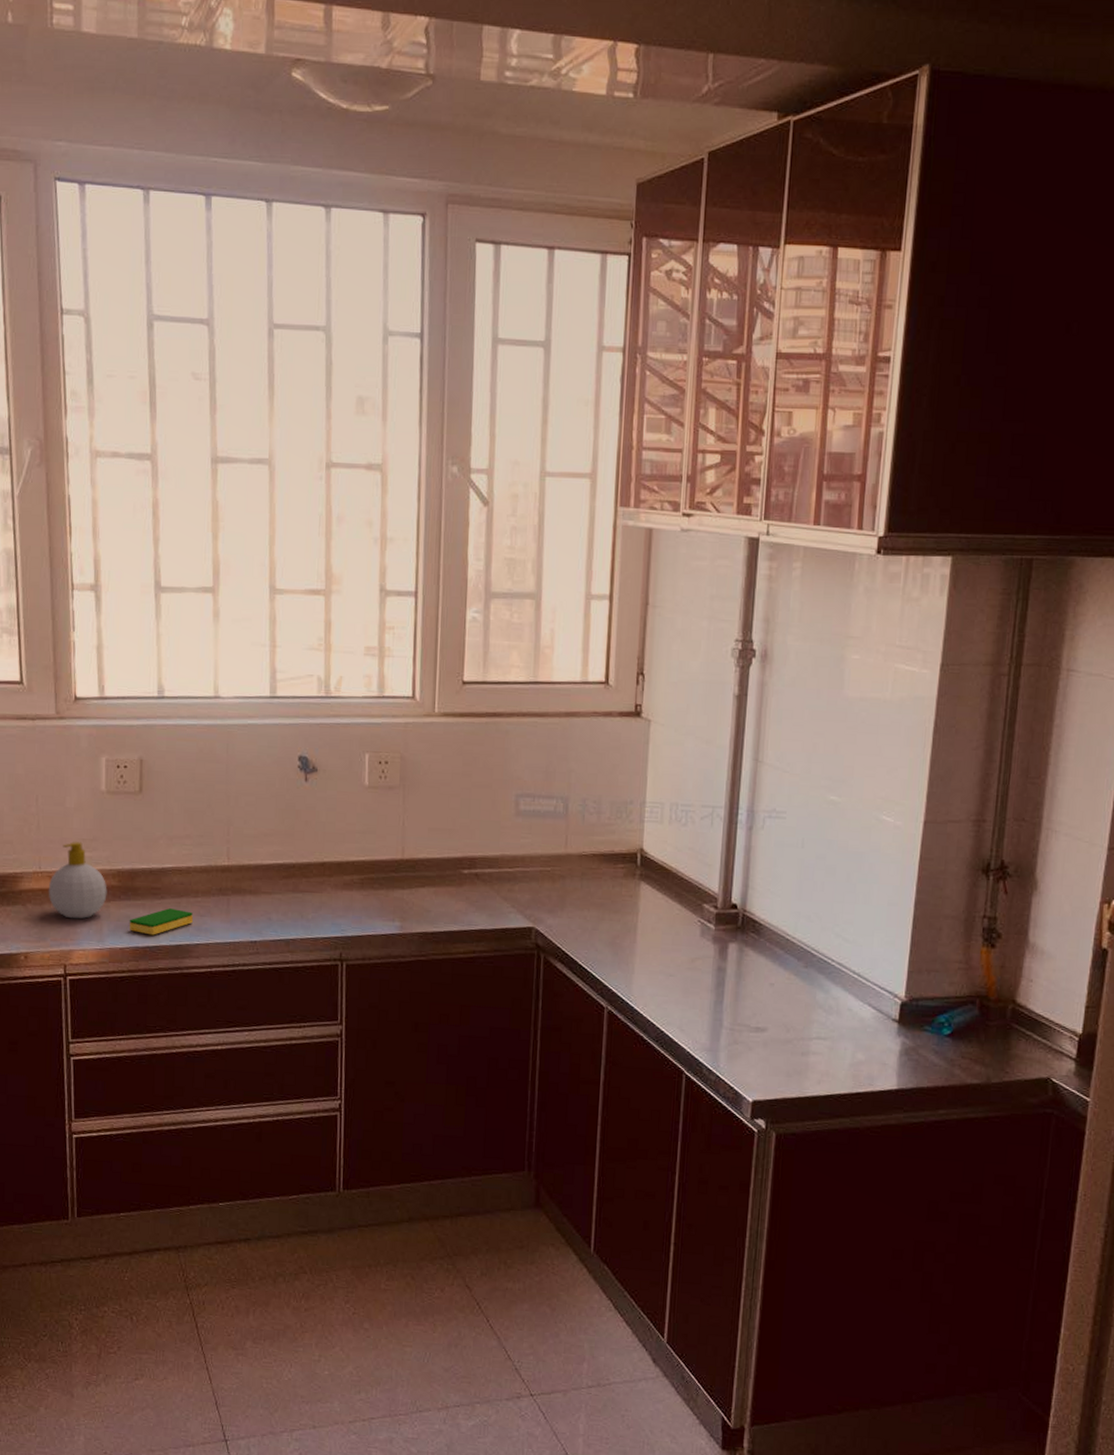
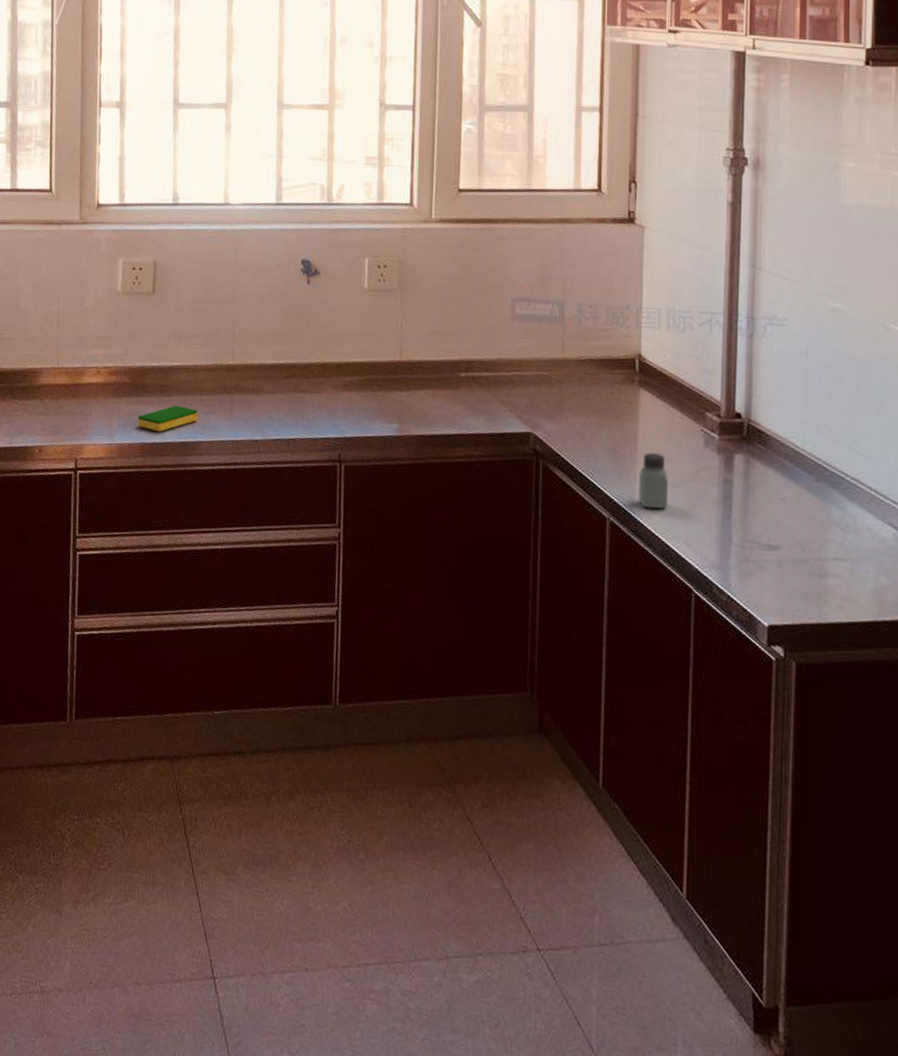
soap bottle: present [48,842,107,919] -> none [64,339,119,414]
saltshaker: none [635,944,665,998] -> present [637,453,668,510]

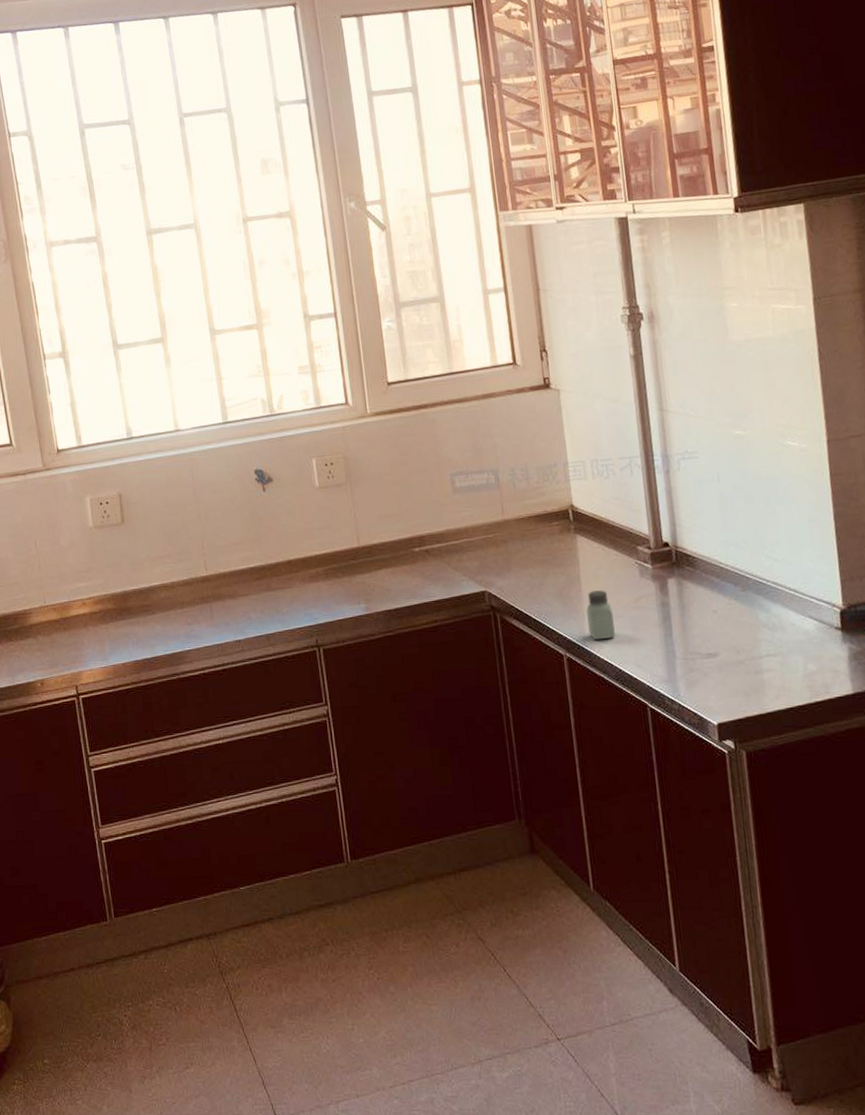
dish sponge: present [137,405,198,432] -> none [127,621,182,648]

